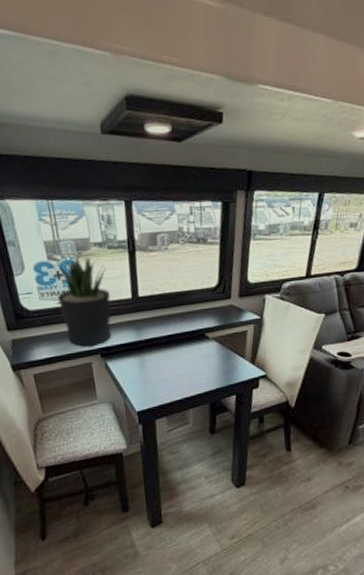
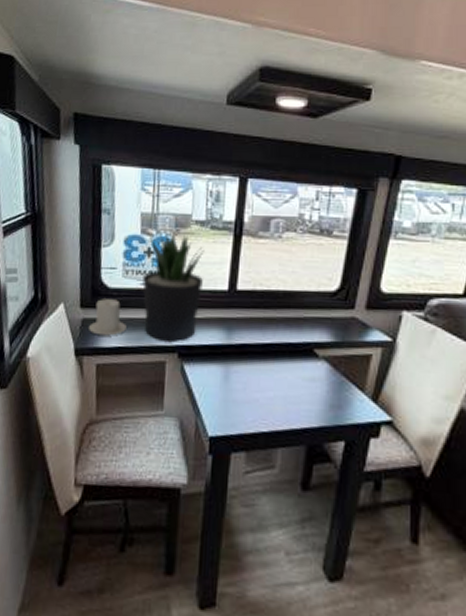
candle: none [19,319,53,351] -> present [89,299,127,336]

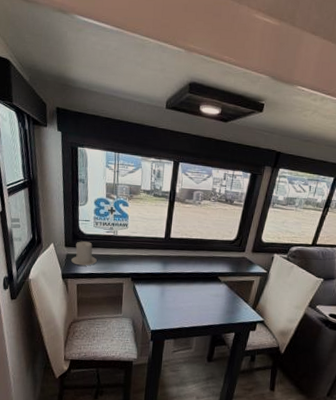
planter: present [142,224,205,343] -> none [107,191,149,271]

